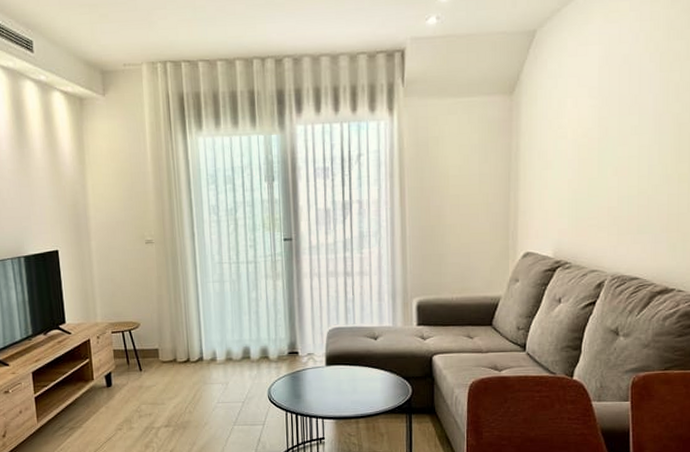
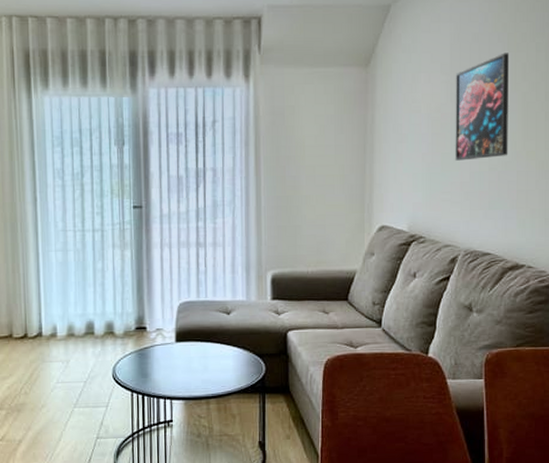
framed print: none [603,73,662,186] -> present [455,52,510,161]

